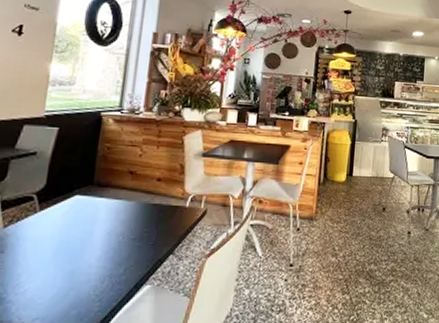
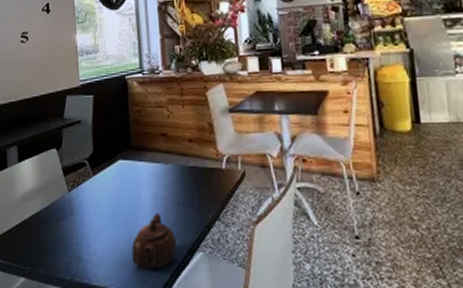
teapot: none [69,249,125,305] -> present [131,213,177,269]

